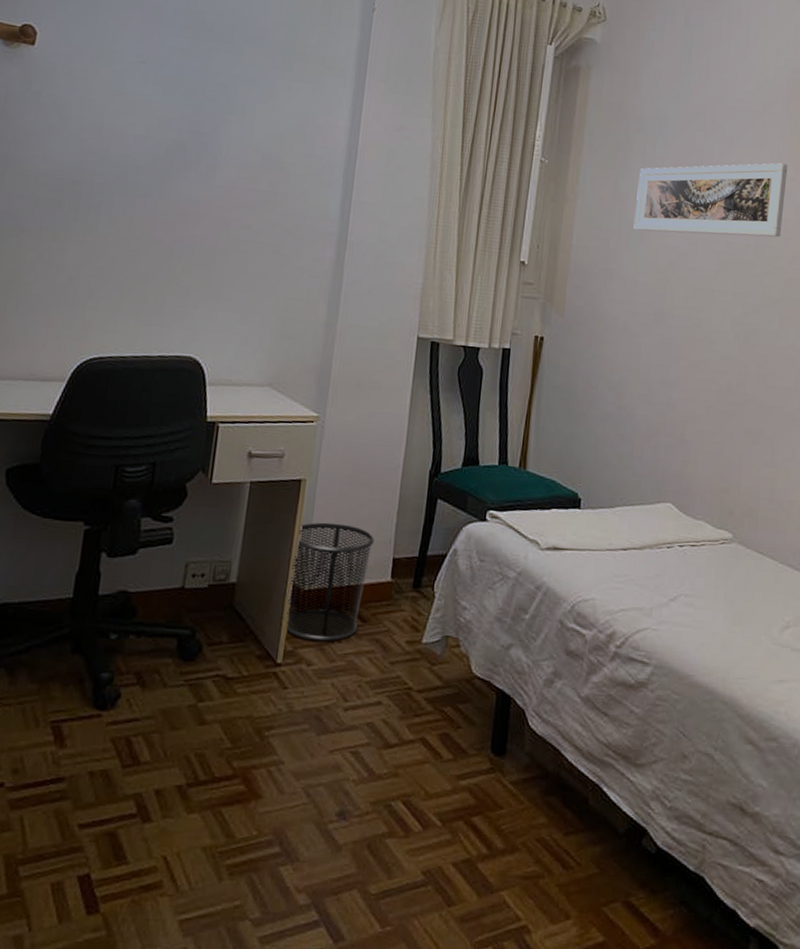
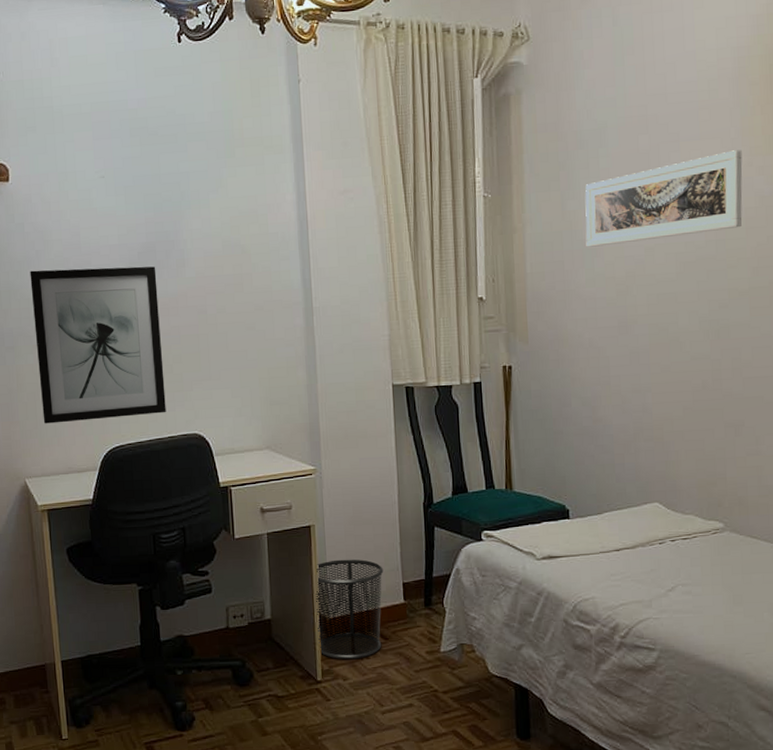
wall art: none [12,145,183,329] -> present [30,266,166,424]

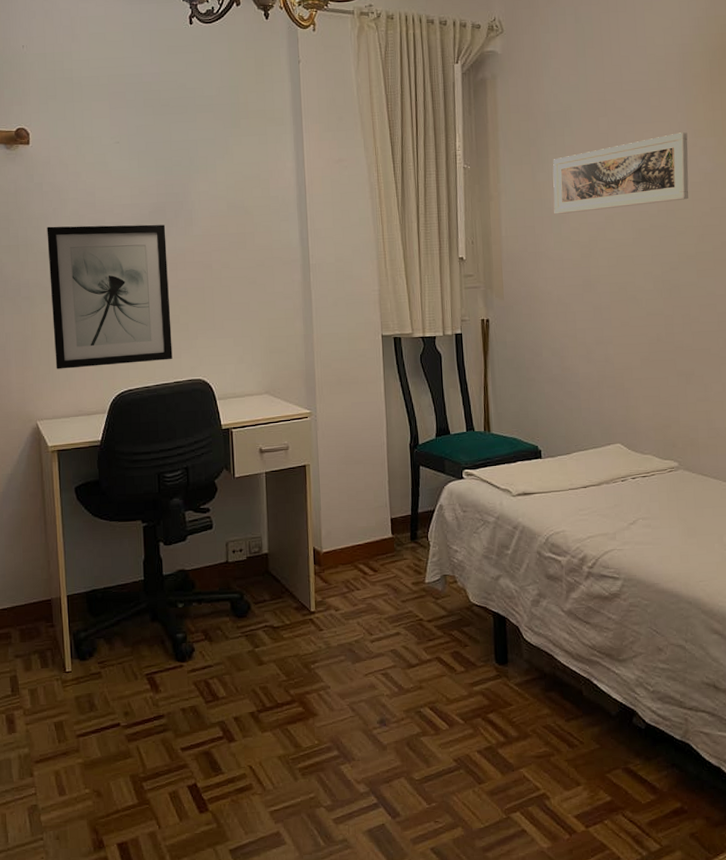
waste bin: present [316,559,384,660] -> none [310,496,373,591]

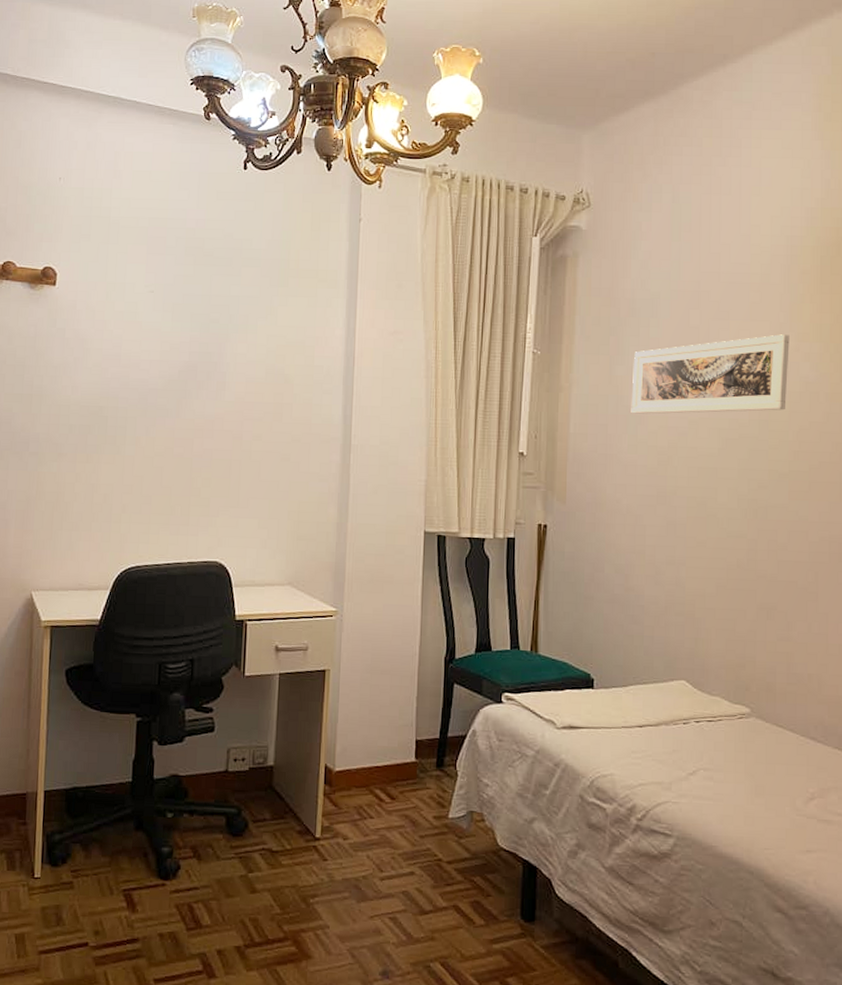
wall art: present [47,224,173,369] -> none [59,377,195,537]

